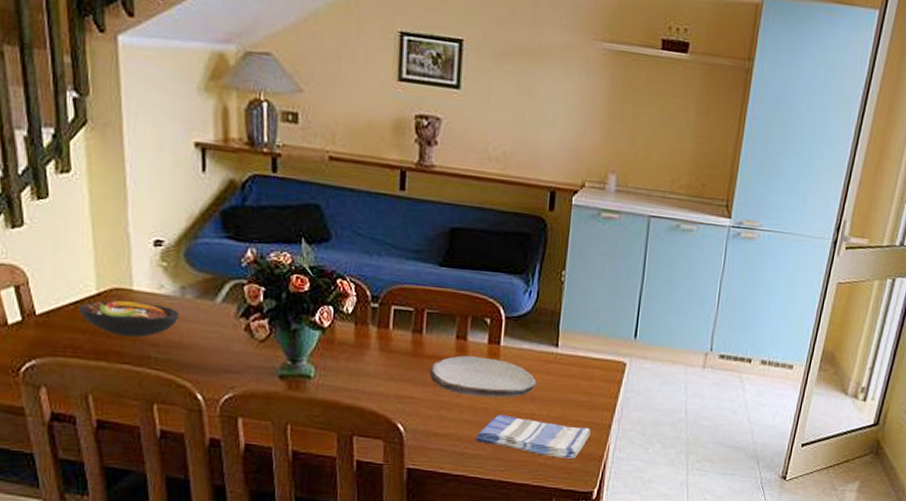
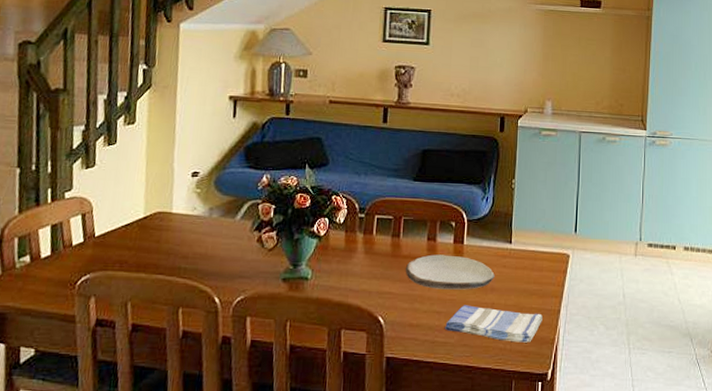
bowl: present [79,300,181,337] -> none [129,222,207,252]

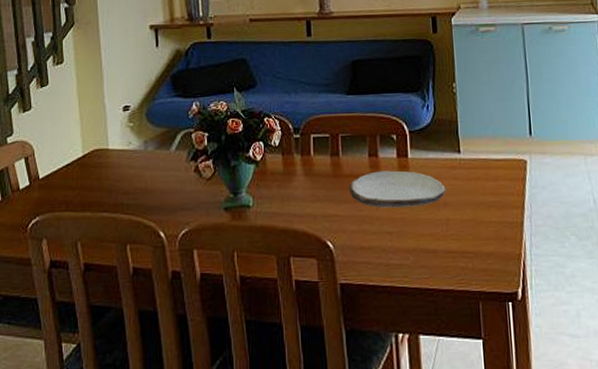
dish towel: present [445,305,543,343] -> none [398,223,505,260]

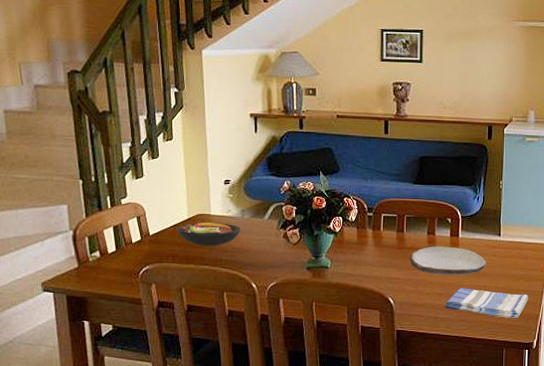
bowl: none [70,158,145,189] -> present [177,222,241,247]
dish towel: none [398,223,505,260] -> present [445,288,528,318]

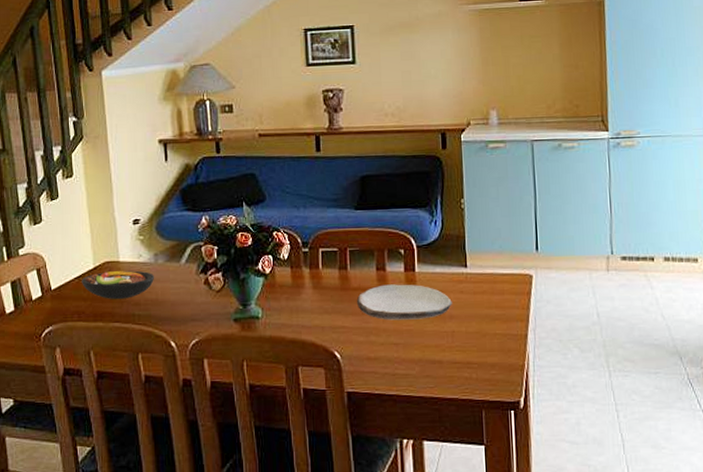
dish towel: present [445,288,528,318] -> none [405,335,509,371]

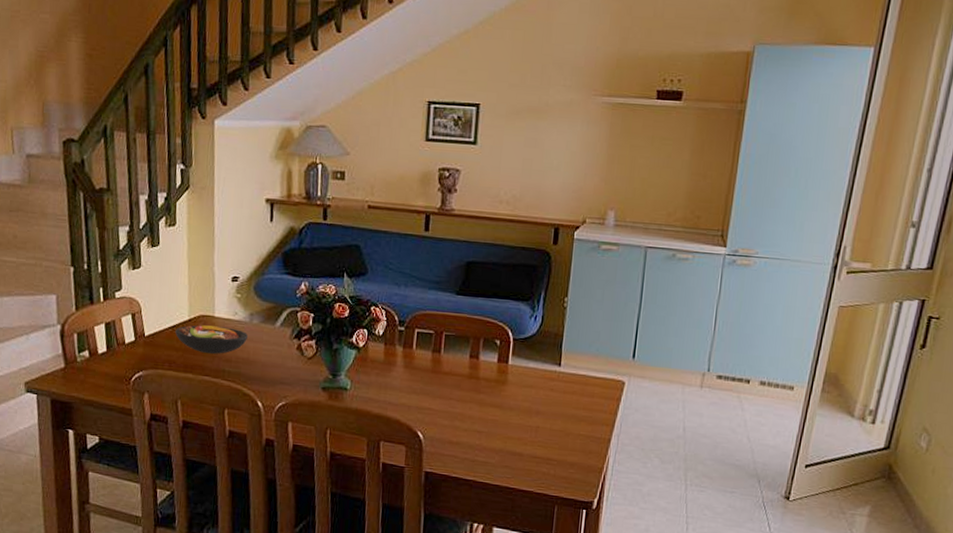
plate: present [356,284,452,320] -> none [445,372,541,412]

